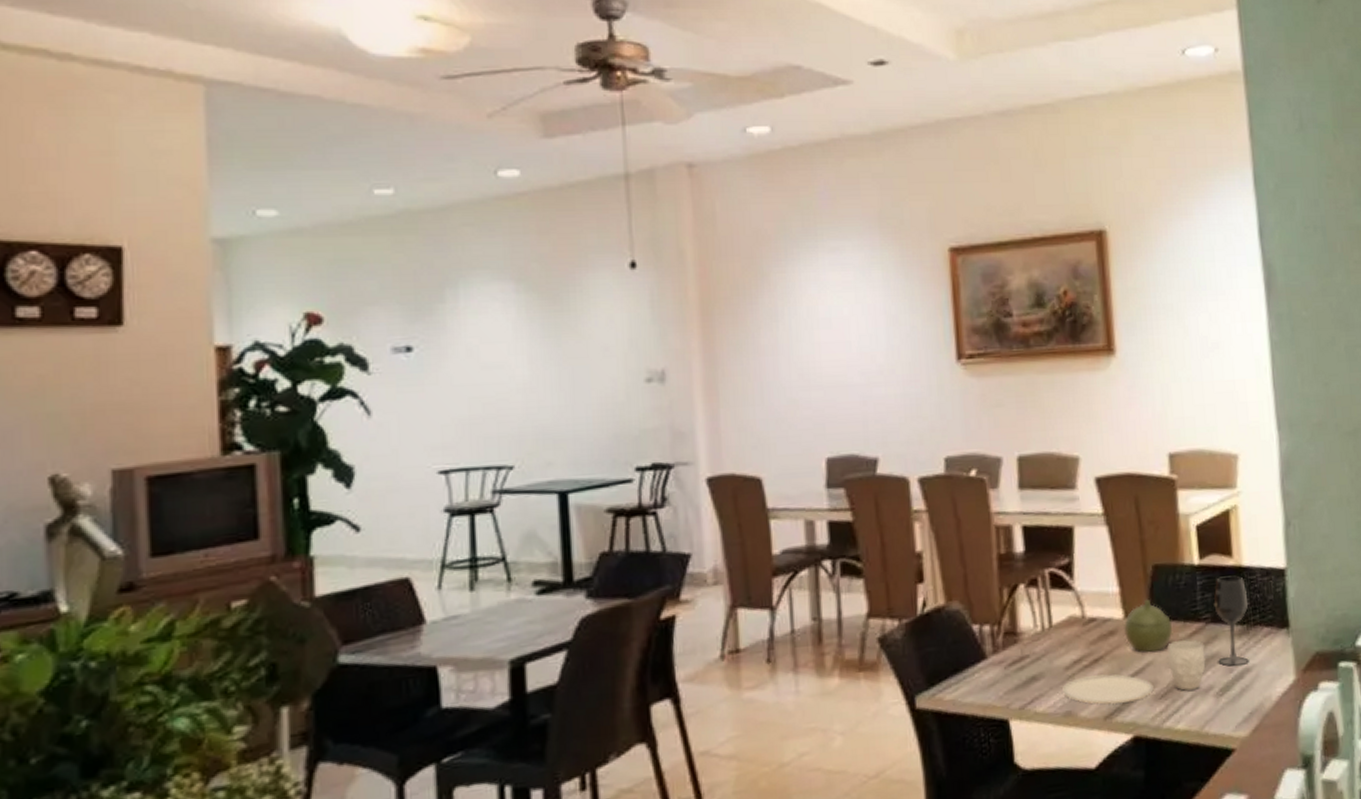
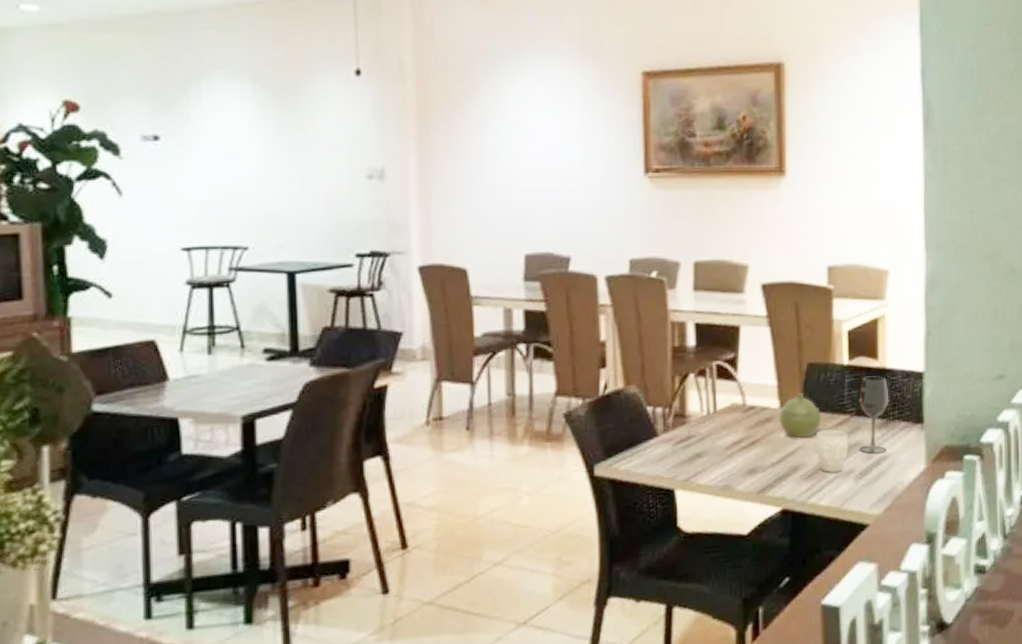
plate: present [1061,674,1154,705] -> none [721,455,802,481]

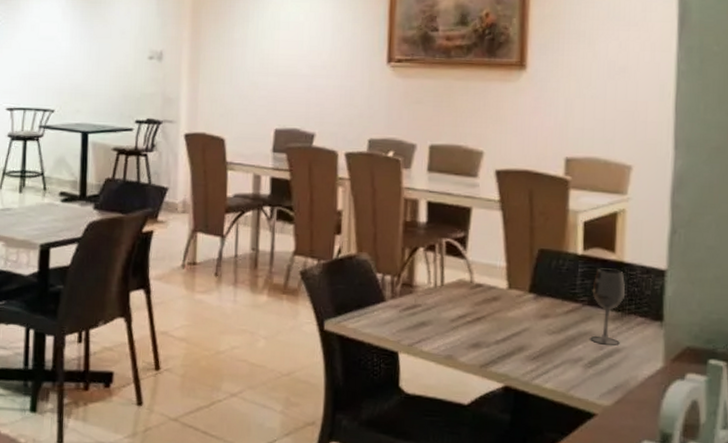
sugar bowl: present [778,393,822,439] -> none [505,277,551,322]
cup: present [815,428,849,473] -> none [542,314,579,358]

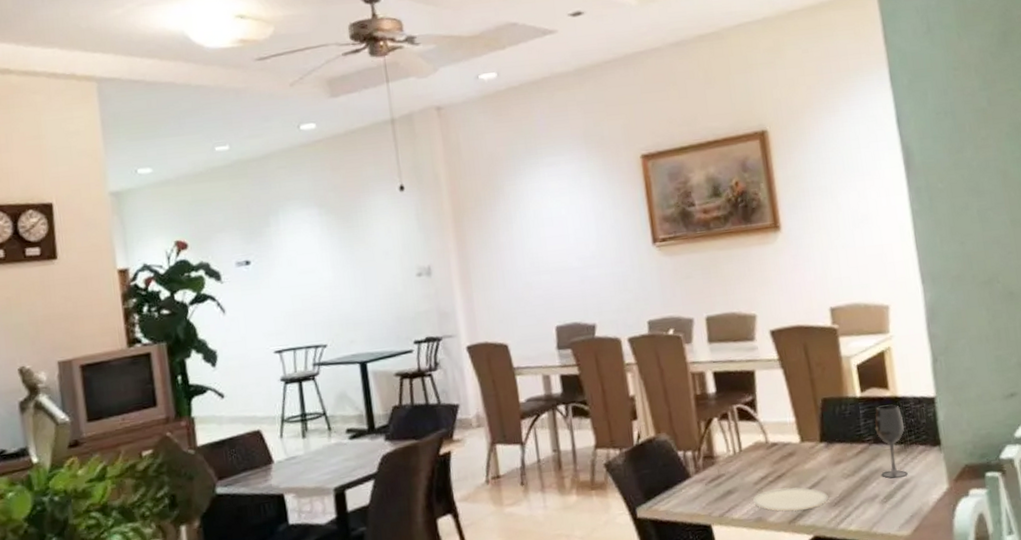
plate: none [445,330,528,358] -> present [752,487,829,512]

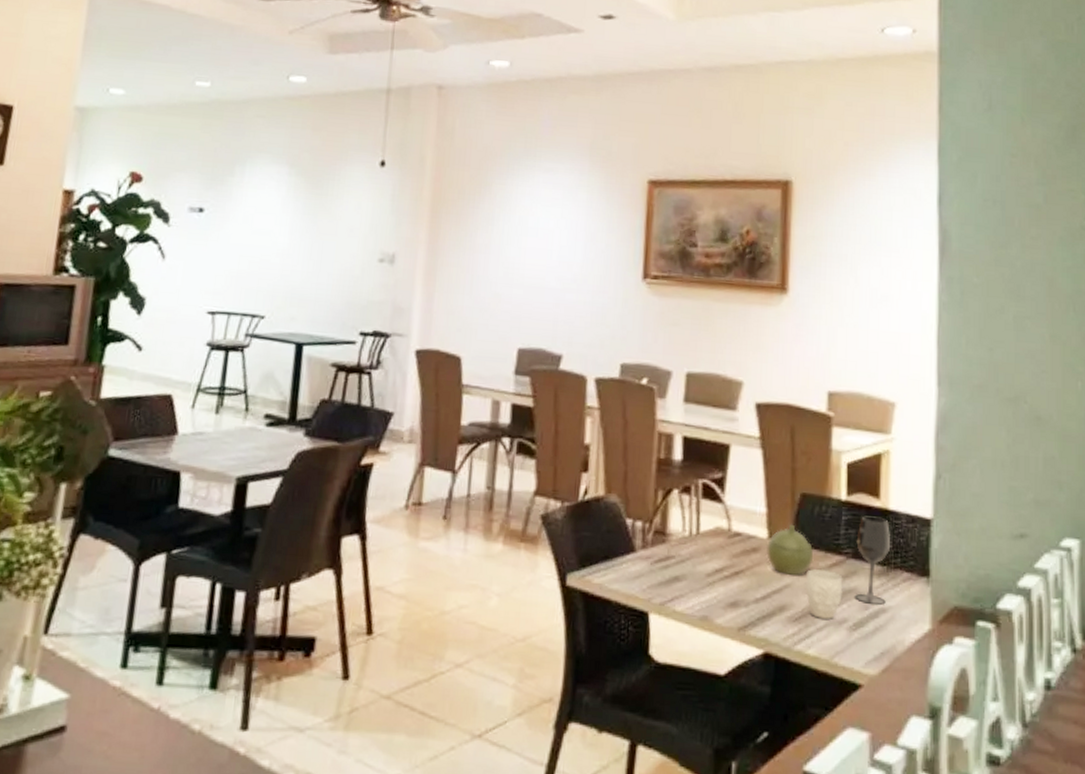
plate: present [752,487,829,512] -> none [701,586,789,619]
sugar bowl: none [800,427,842,470] -> present [765,525,814,577]
cup: none [837,457,871,499] -> present [804,569,843,619]

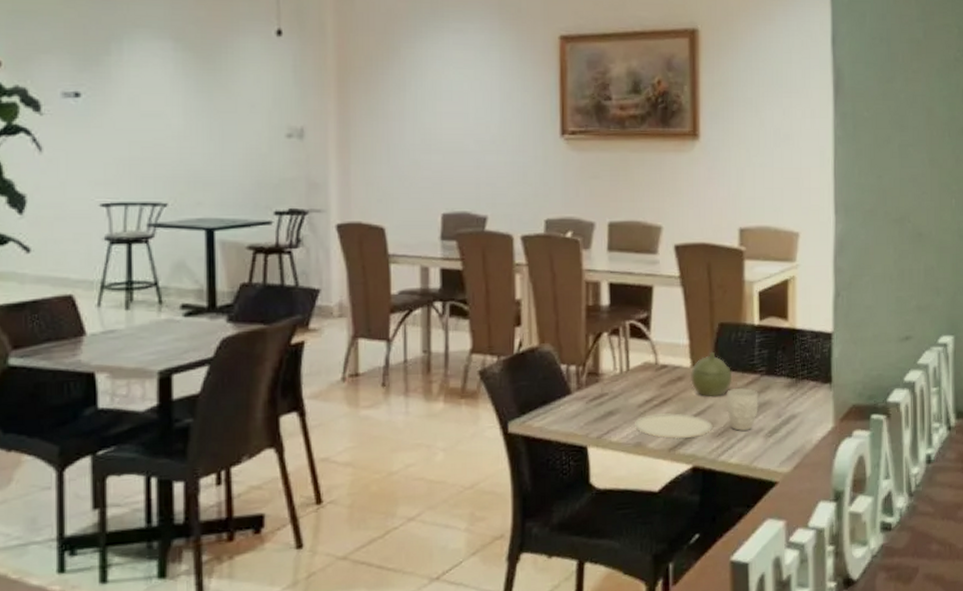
plate: none [701,586,789,619] -> present [634,413,713,439]
wine glass: present [855,516,890,606] -> none [769,336,798,413]

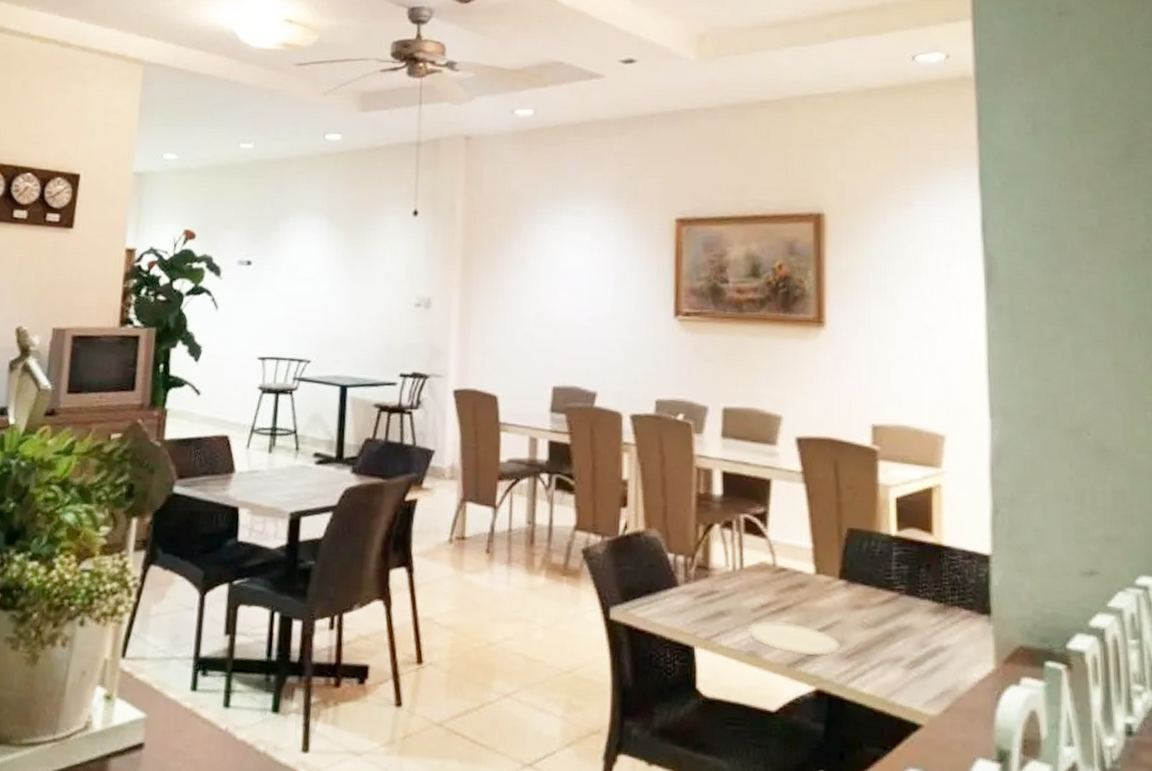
sugar bowl: present [690,352,733,398] -> none [813,560,865,613]
cup: present [726,387,758,431] -> none [856,605,897,657]

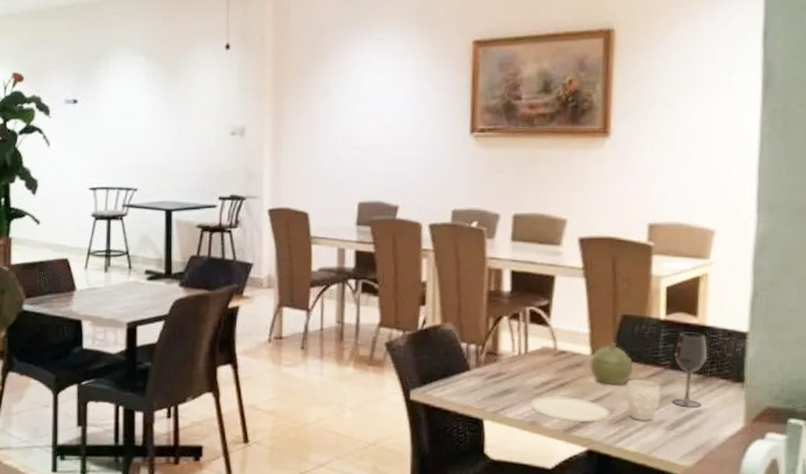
sugar bowl: none [813,560,865,613] -> present [589,343,634,386]
cup: none [856,605,897,657] -> present [625,379,661,421]
wine glass: none [909,551,946,644] -> present [672,332,707,409]

